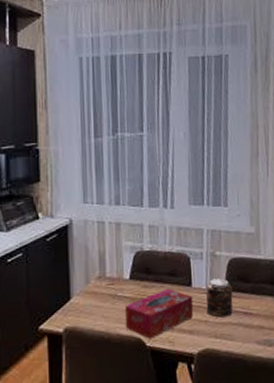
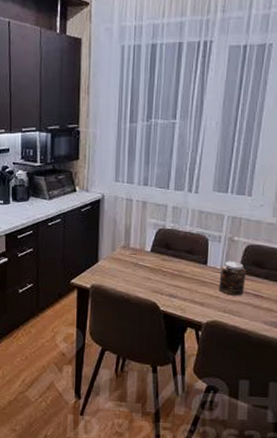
tissue box: present [125,288,194,339] -> none [143,264,207,305]

